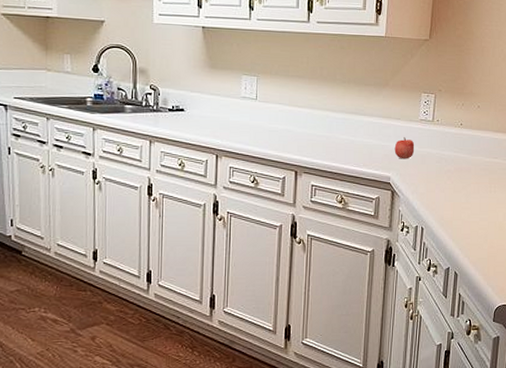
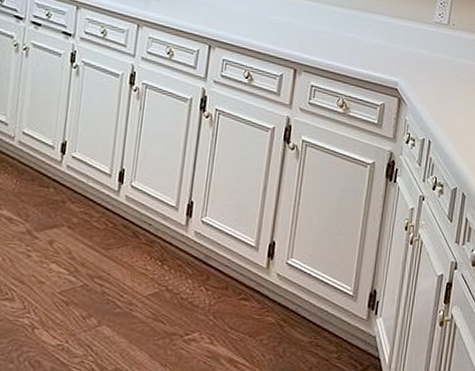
apple: present [394,137,415,159] -> none [404,40,427,64]

